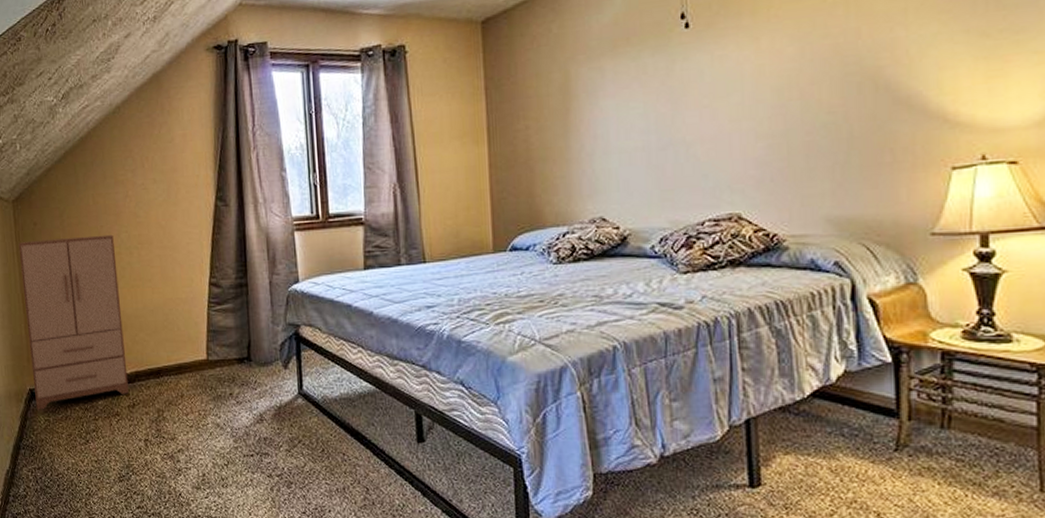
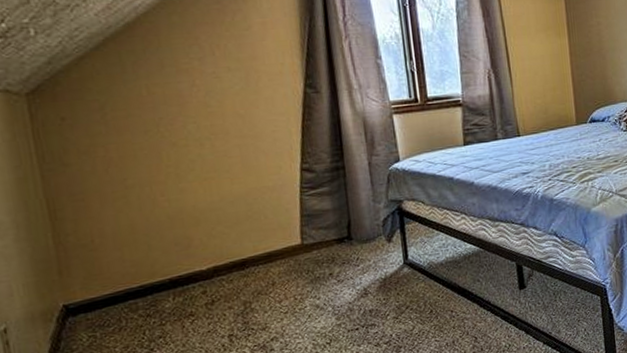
cabinet: present [18,234,129,410] -> none [37,126,206,327]

